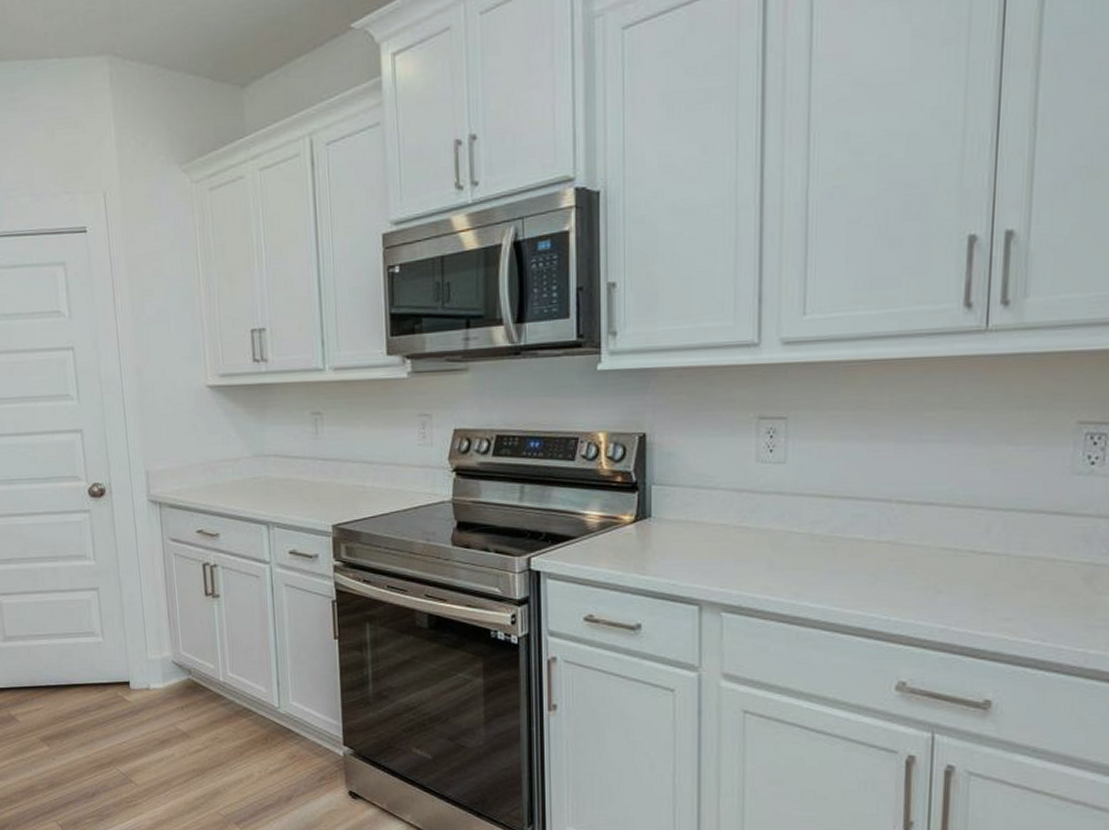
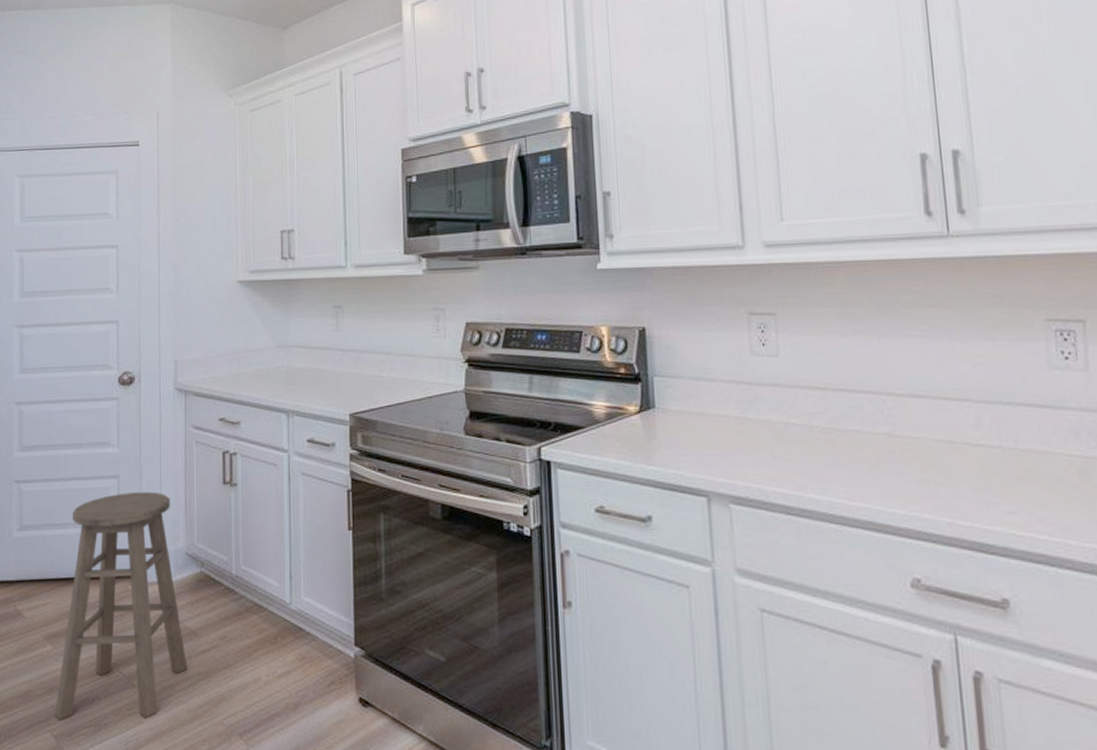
bar stool: none [54,603,182,812] -> present [54,491,188,721]

